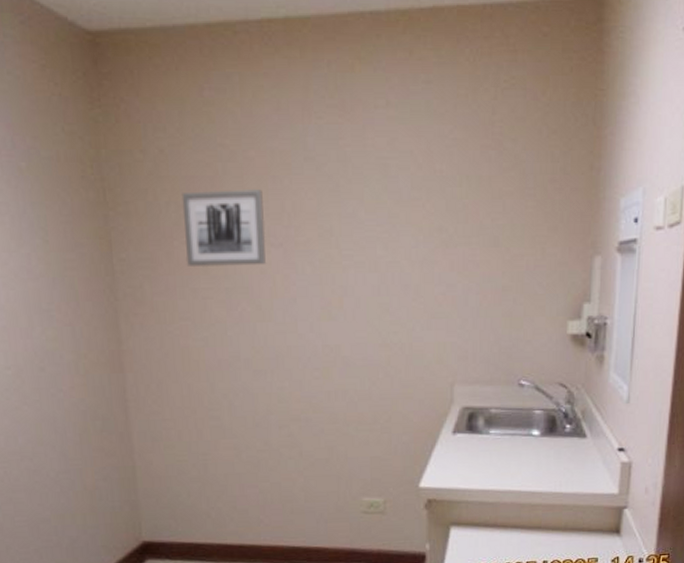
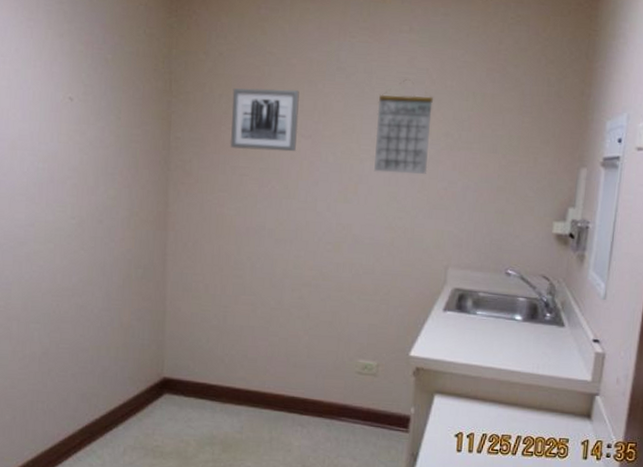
calendar: none [357,166,422,281] -> present [374,79,433,175]

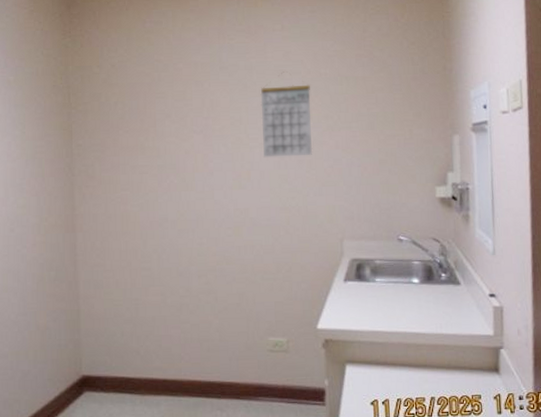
wall art: present [229,88,300,152] -> none [126,90,190,150]

